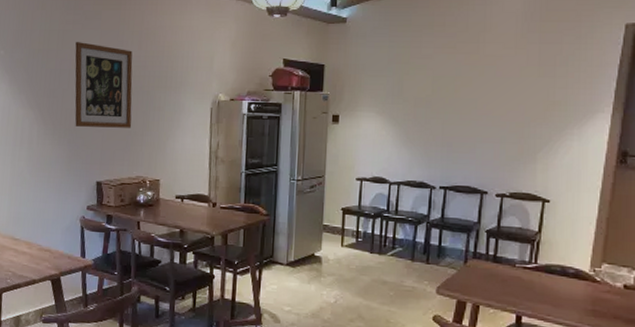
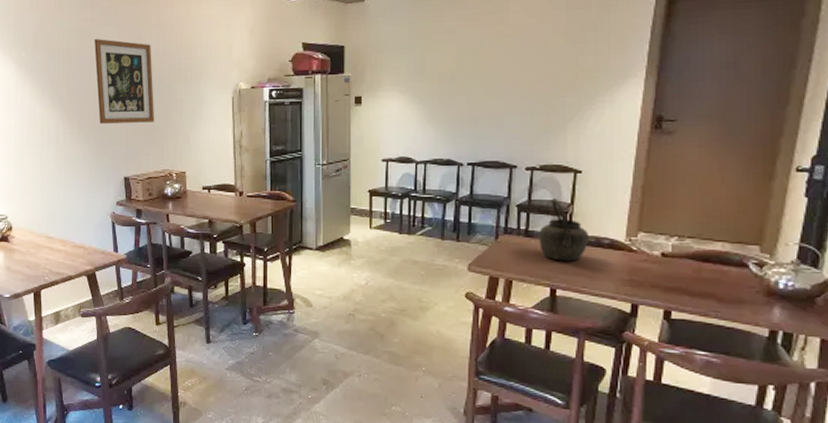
kettle: none [506,226,556,289] -> present [539,198,590,262]

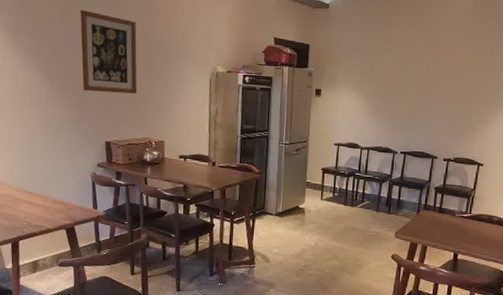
kettle: present [539,198,590,262] -> none [448,184,485,233]

